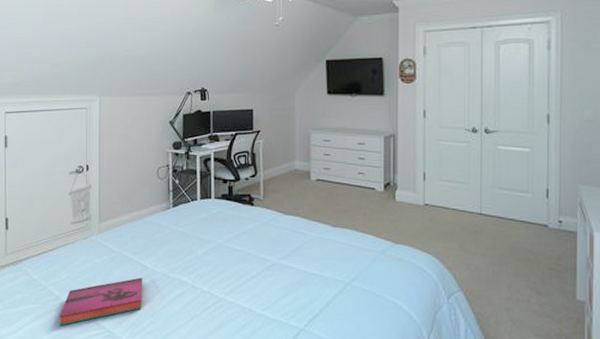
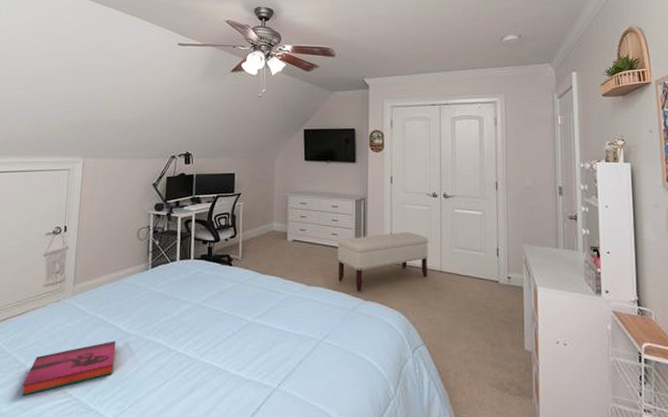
bench: none [365,171,466,234] -> present [338,232,428,291]

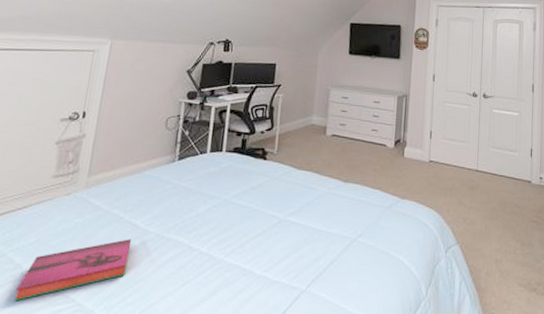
bench: present [338,232,428,291] -> none [376,130,466,189]

